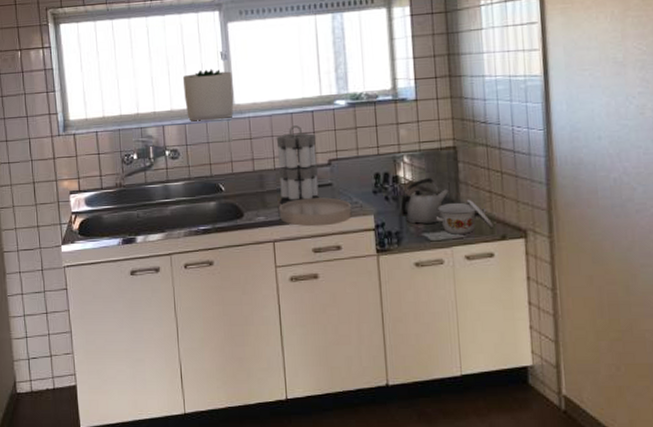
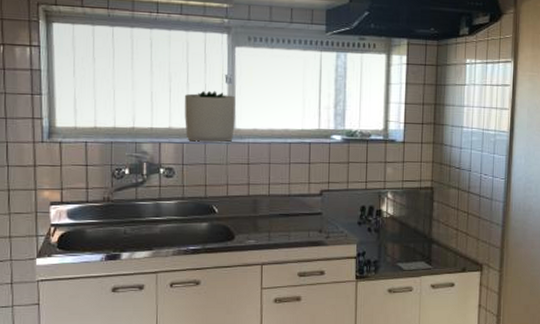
spice rack: present [276,125,319,205] -> none [271,155,311,230]
dish: present [279,197,352,227] -> none [270,225,337,252]
kettle: present [400,178,449,224] -> none [380,214,423,255]
cooking pot: present [435,199,494,235] -> none [410,235,457,265]

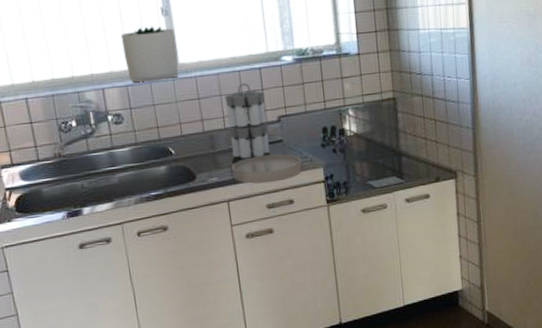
dish: none [270,225,337,252] -> present [231,154,303,184]
spice rack: none [271,155,311,230] -> present [224,83,271,164]

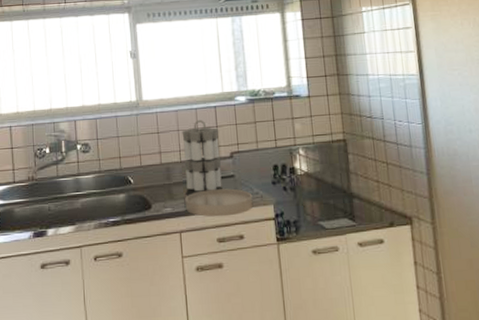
planter: present [120,26,179,83] -> none [94,67,142,117]

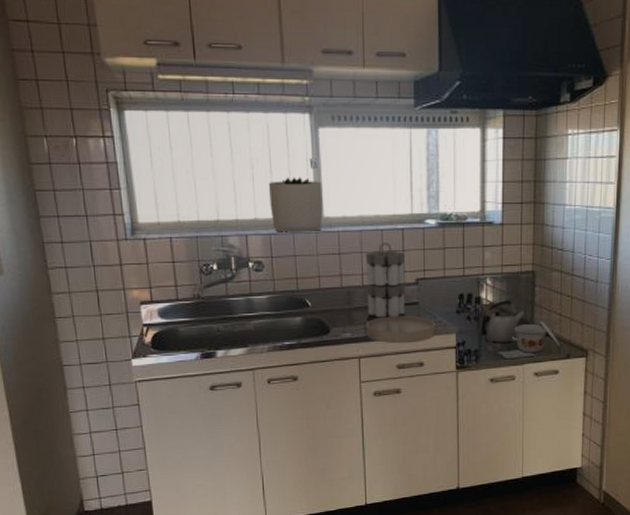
planter: none [94,67,142,117] -> present [268,177,323,232]
kettle: none [298,169,341,213] -> present [481,300,525,343]
cooking pot: none [330,188,382,222] -> present [511,321,561,353]

